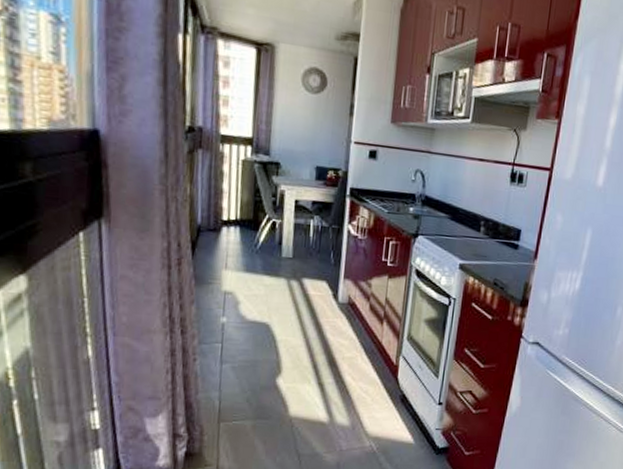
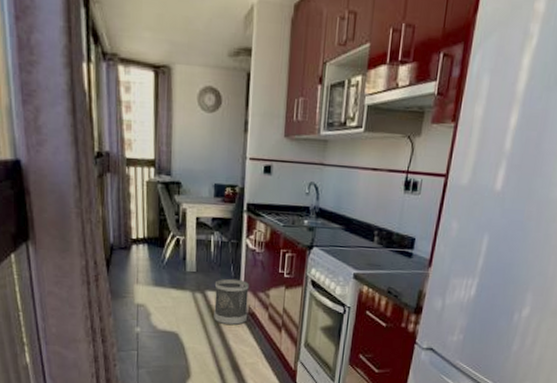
wastebasket: none [310,265,350,317] -> present [214,278,249,326]

